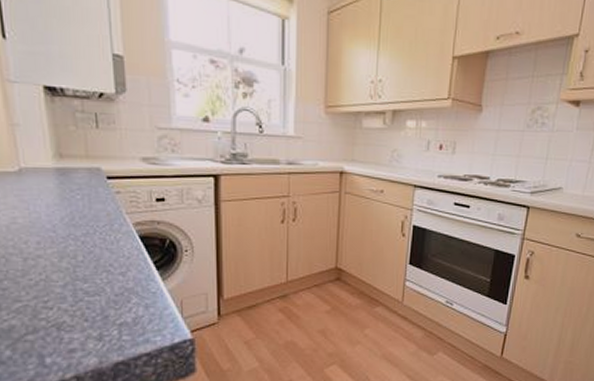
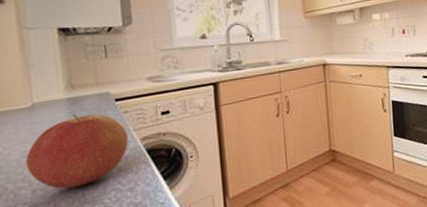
apple: none [16,185,121,262] -> present [26,113,129,189]

